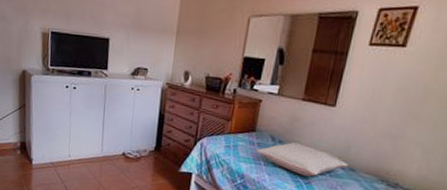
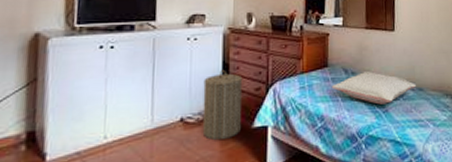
laundry hamper: none [138,119,175,176] -> present [202,70,243,141]

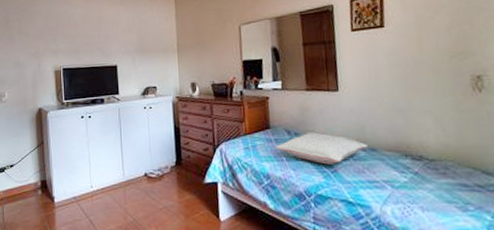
laundry hamper: present [202,70,243,141] -> none [160,133,194,193]

